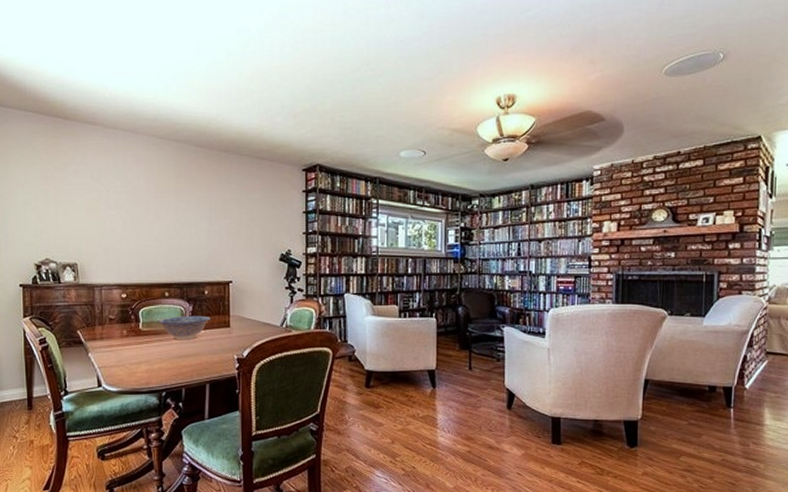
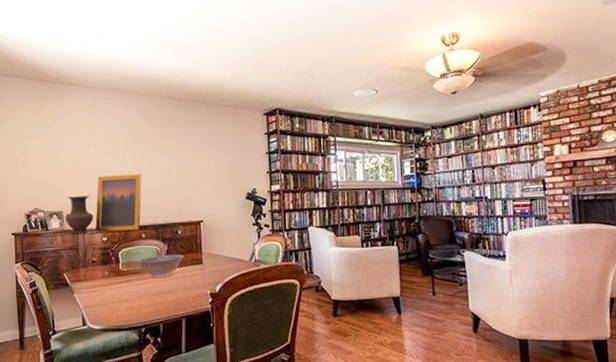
vase: none [81,248,112,289] -> present [66,196,94,234]
picture frame: none [113,226,166,289] -> present [95,173,142,233]

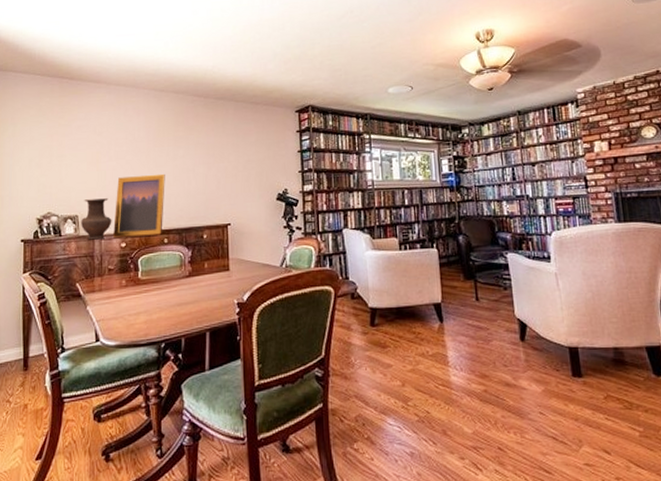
decorative bowl: present [135,254,185,278] -> none [156,260,211,287]

